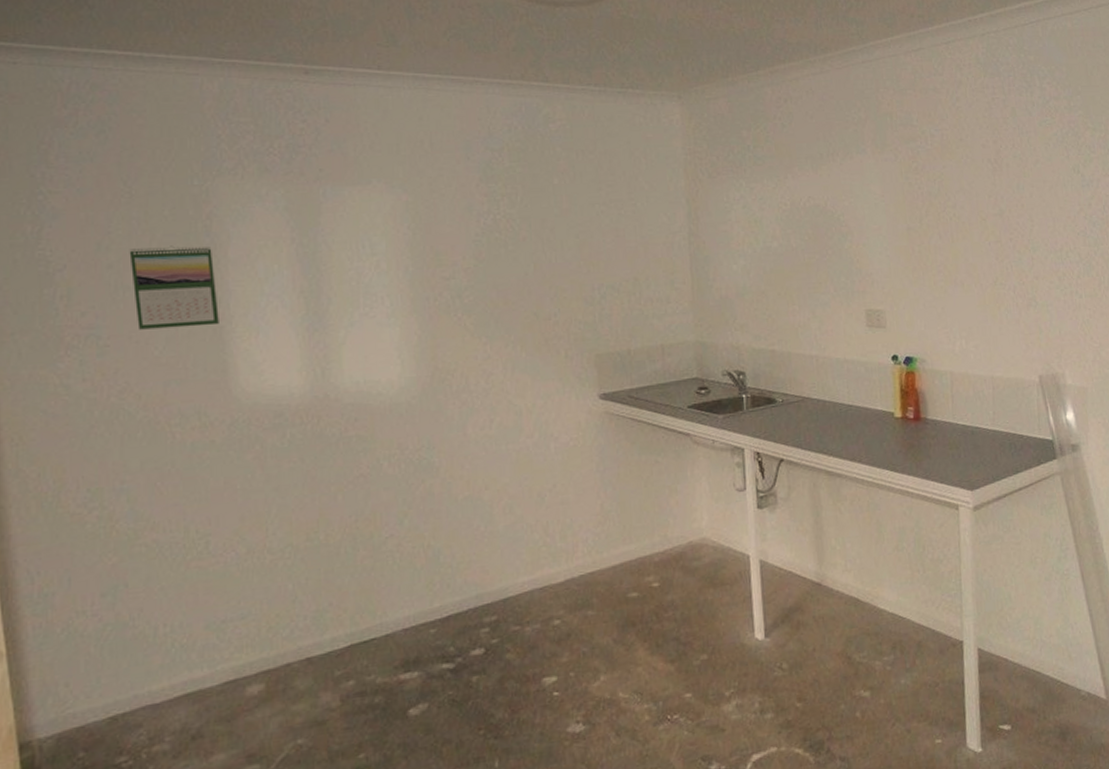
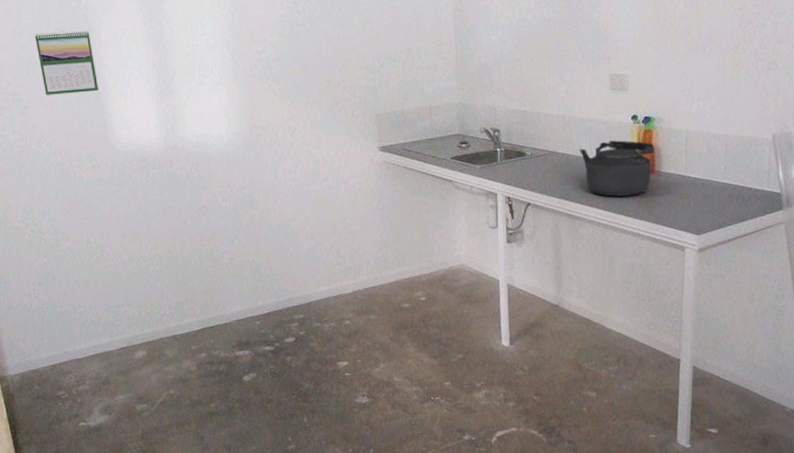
kettle: none [837,383,919,449] -> present [580,140,655,197]

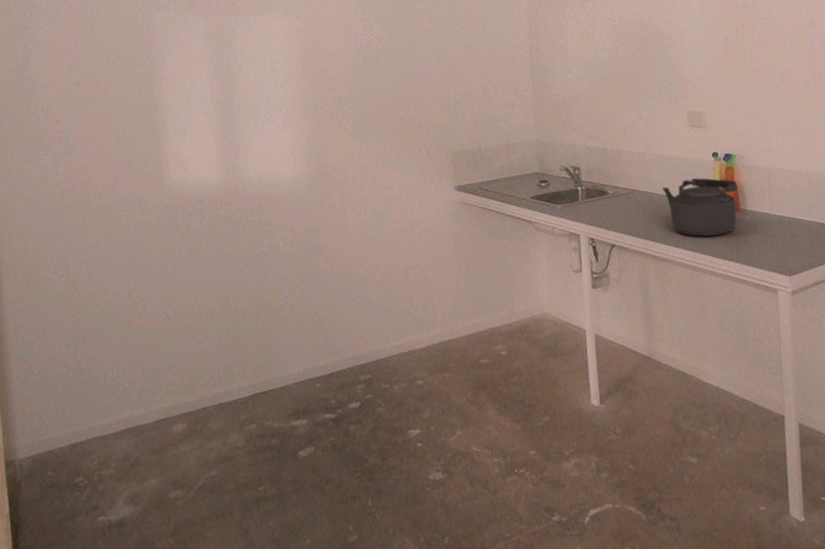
calendar: present [34,30,99,95] -> none [91,67,156,134]

